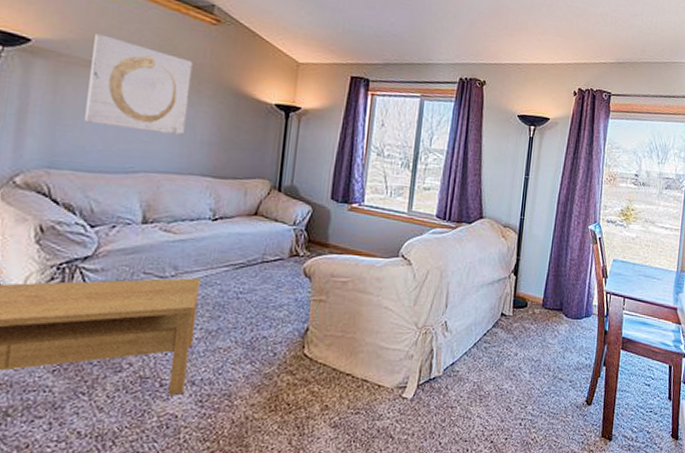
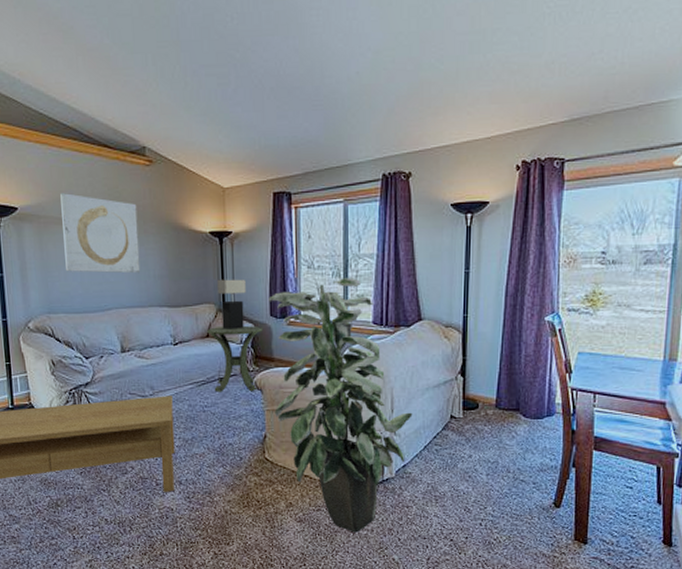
side table: none [254,205,321,278] -> present [207,325,263,392]
table lamp: none [274,154,309,210] -> present [217,279,246,330]
indoor plant: none [321,169,466,438] -> present [269,278,413,533]

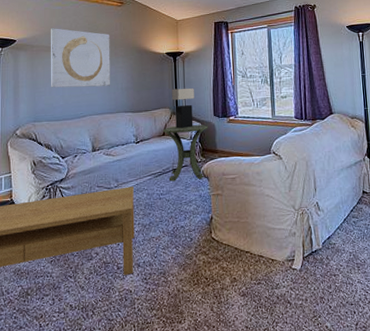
indoor plant: present [269,278,413,533] -> none [212,83,332,303]

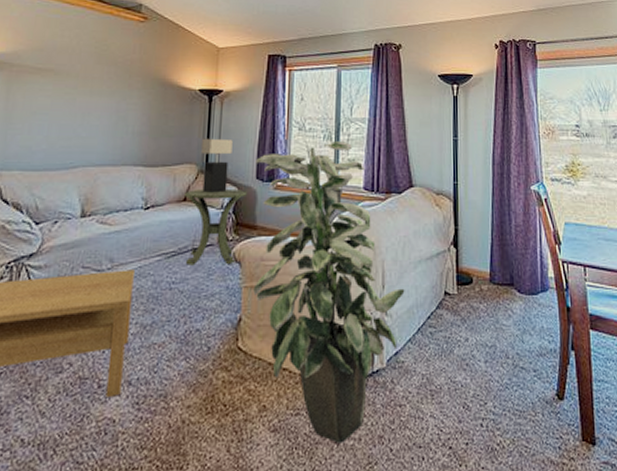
wall art: present [51,28,111,88] -> none [32,43,124,129]
indoor plant: none [212,83,332,303] -> present [253,141,405,444]

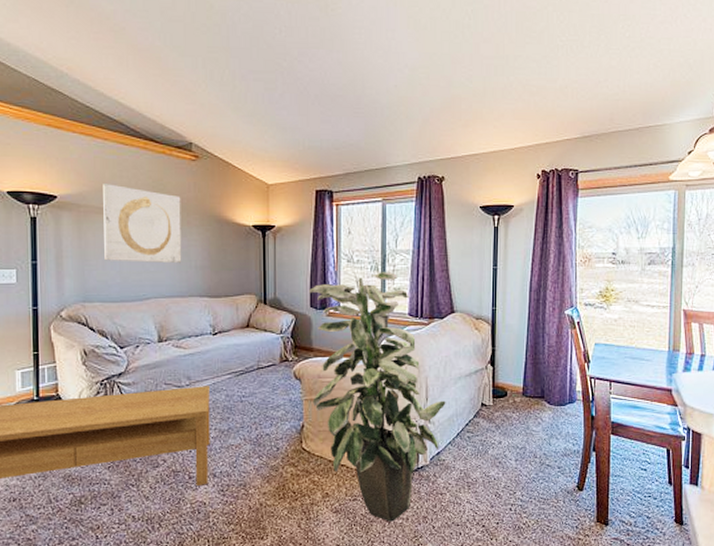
wall art: none [32,43,124,129] -> present [103,184,182,264]
side table: present [185,188,247,266] -> none [247,316,303,382]
table lamp: present [201,138,233,193] -> none [259,271,287,320]

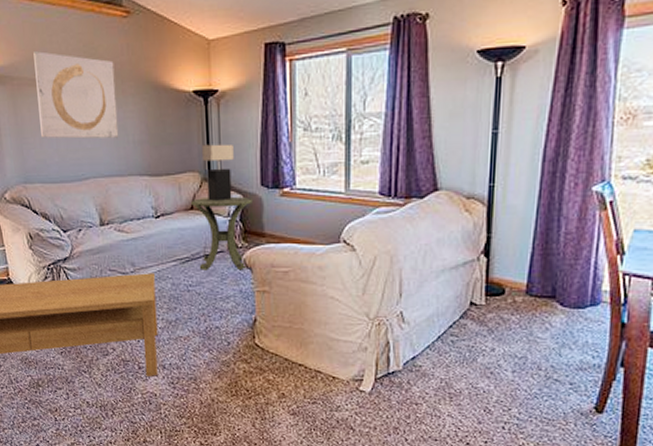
side table: none [247,316,303,382] -> present [191,196,252,271]
table lamp: none [259,271,287,320] -> present [202,143,234,201]
indoor plant: present [309,272,446,522] -> none [259,141,425,430]

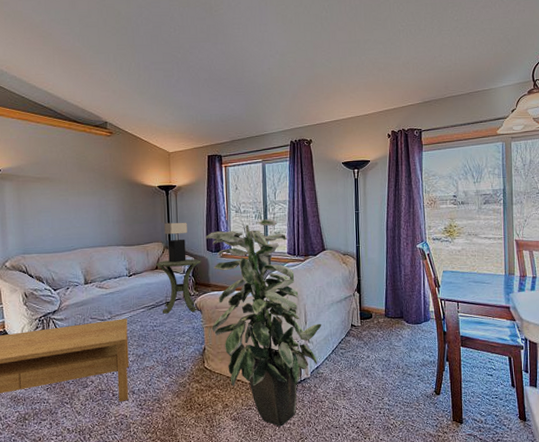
wall art: present [33,51,119,139] -> none [37,158,102,220]
indoor plant: none [259,141,425,430] -> present [205,219,322,427]

